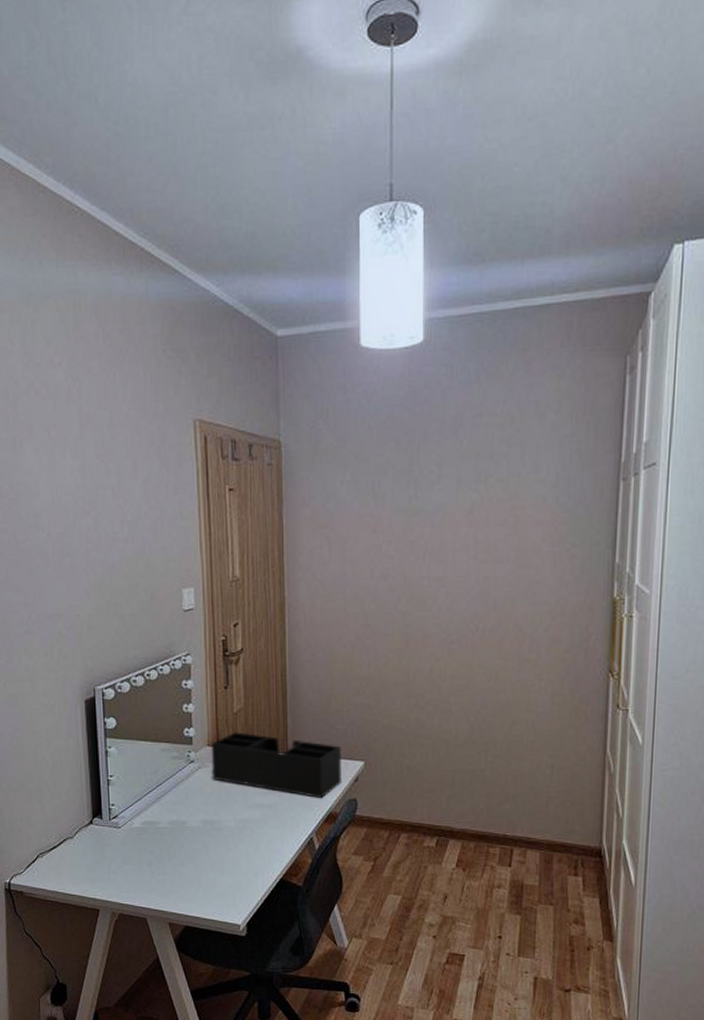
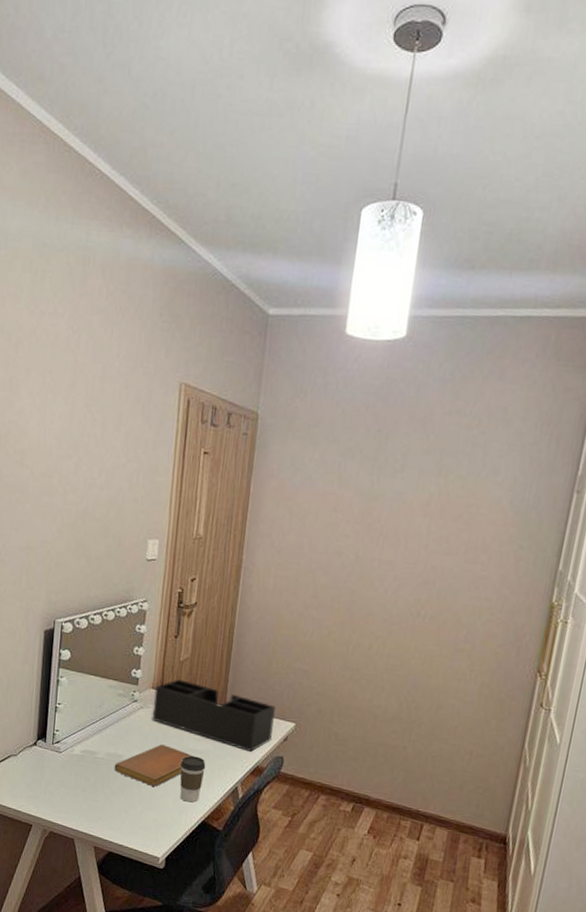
notebook: none [178,804,263,850] -> present [114,744,195,787]
coffee cup: none [249,811,276,861] -> present [180,755,206,803]

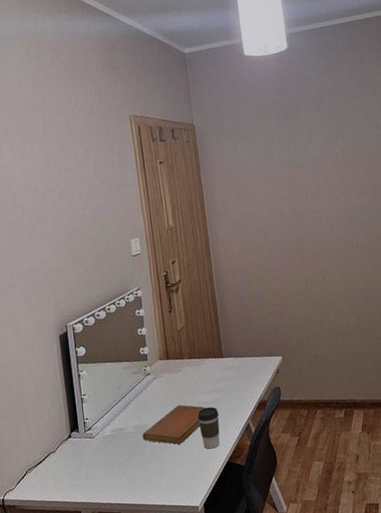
desk organizer: present [152,679,276,752] -> none [162,345,266,391]

